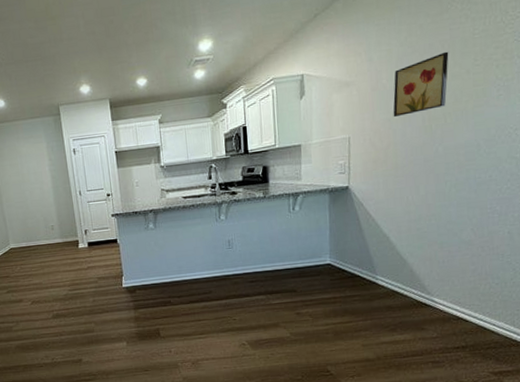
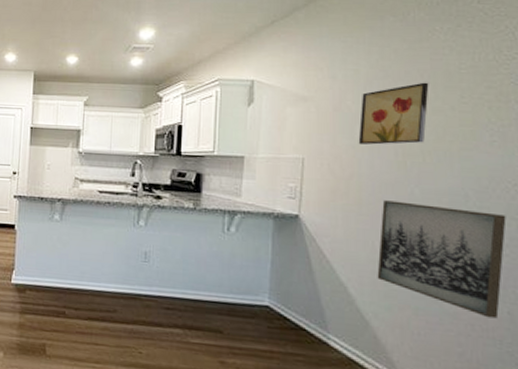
wall art: none [411,156,509,240] -> present [377,200,507,319]

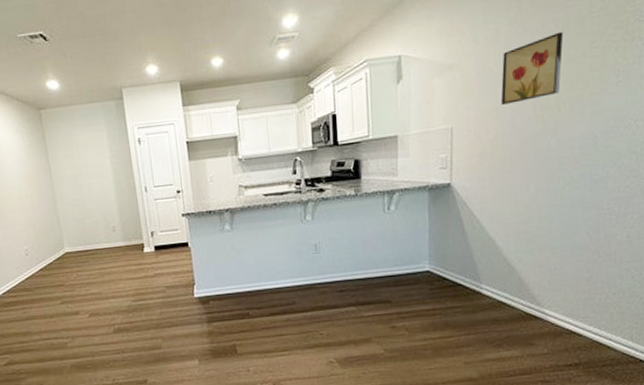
wall art: present [377,200,507,319] -> none [520,150,628,244]

